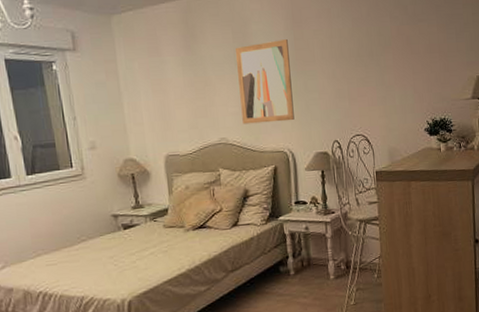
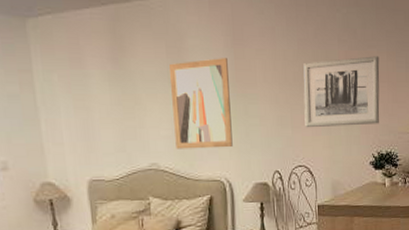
wall art: none [358,29,433,100] -> present [303,56,380,128]

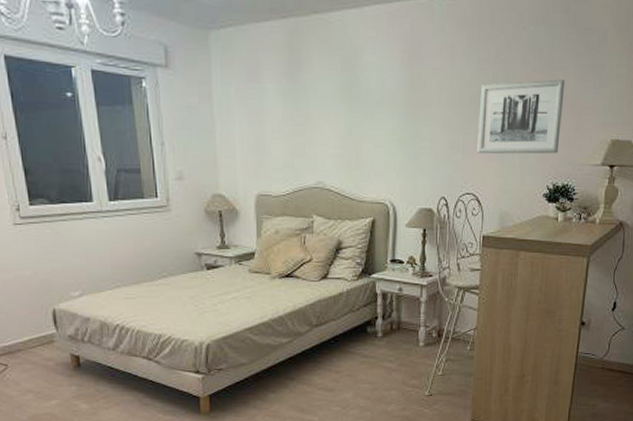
wall art: present [168,58,233,149] -> none [342,76,402,170]

